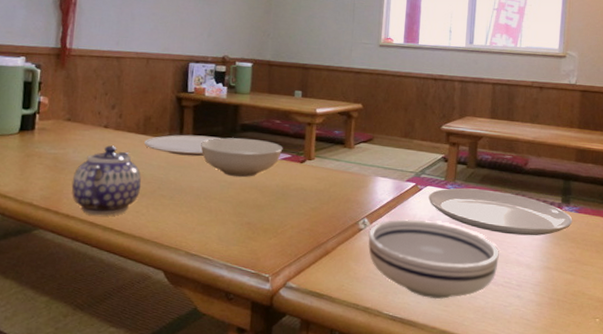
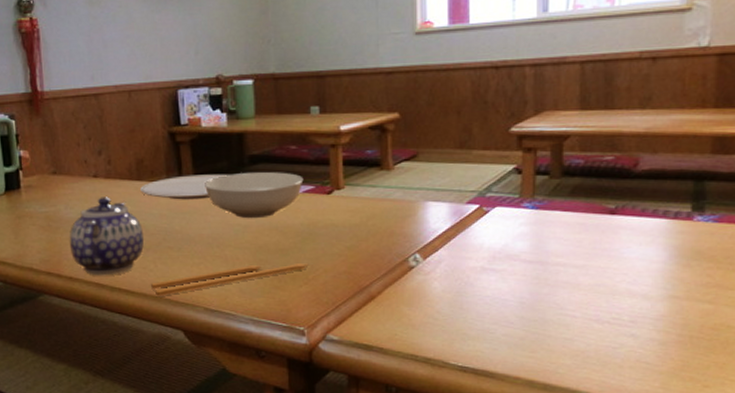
chopsticks: none [141,216,279,239] -> present [151,263,309,296]
bowl: present [368,219,499,300] -> none [422,249,602,345]
plate: present [429,188,573,236] -> none [499,204,710,259]

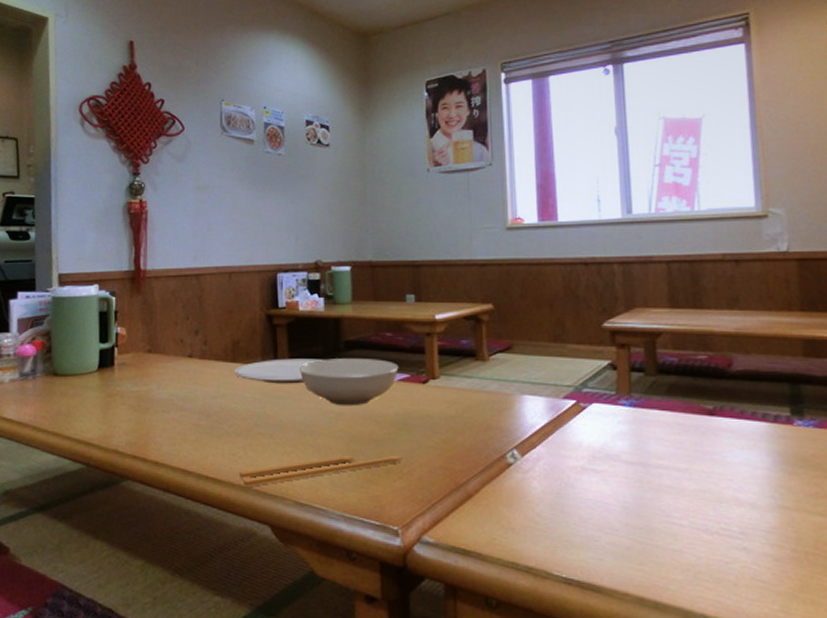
teapot: present [69,197,144,276] -> none [158,378,234,462]

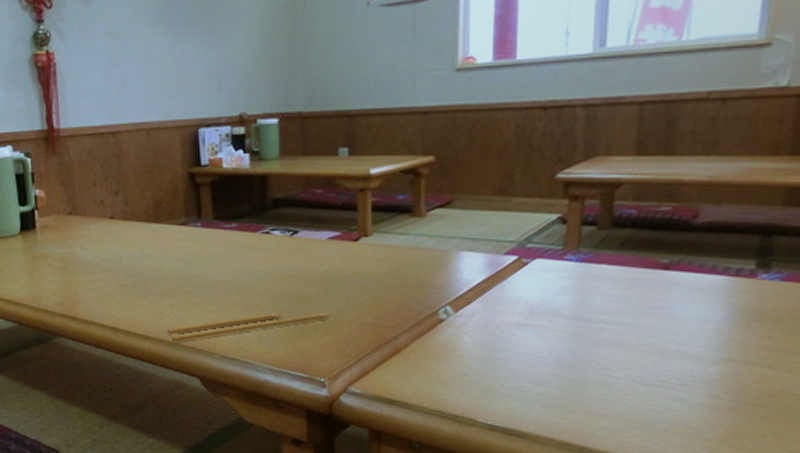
plate: present [235,358,325,384] -> none [158,218,251,244]
bowl: present [298,359,399,406] -> none [223,217,329,265]

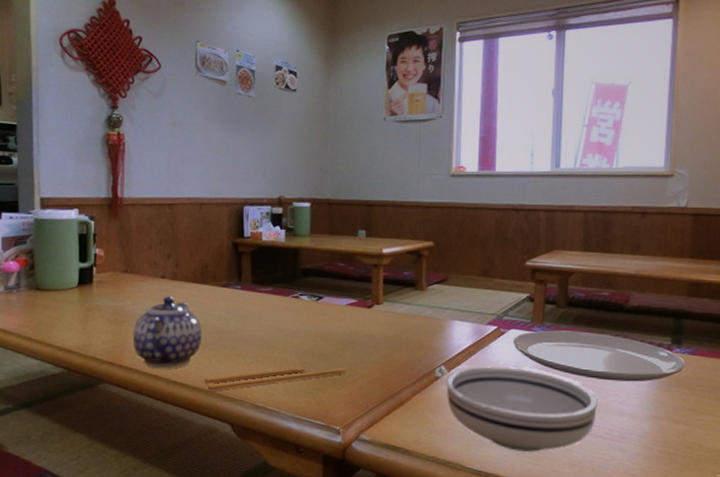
teapot: none [84,239,161,320] -> present [133,296,202,369]
bowl: none [453,303,650,405] -> present [446,365,598,453]
plate: none [539,257,775,318] -> present [513,330,686,382]

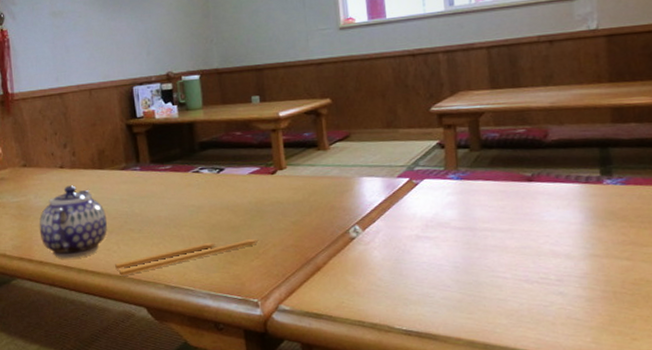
bowl: present [446,365,598,453] -> none [362,218,528,307]
plate: present [513,330,686,382] -> none [428,173,620,222]

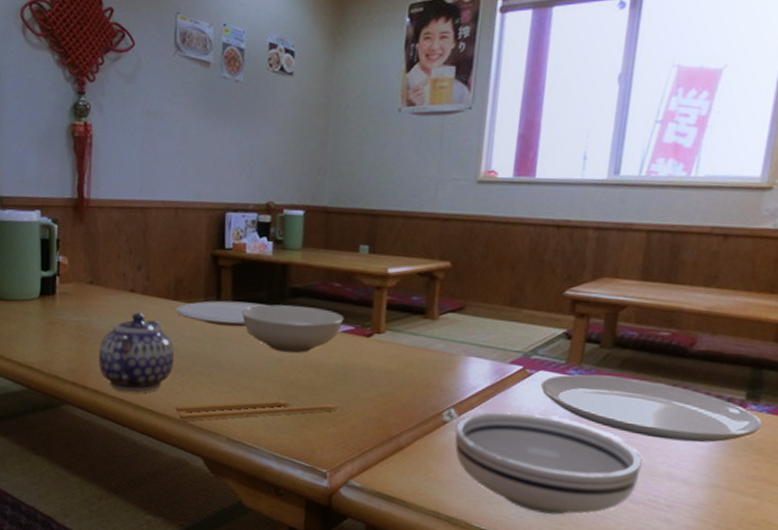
plate: none [102,160,182,186] -> present [176,300,269,327]
bowl: none [159,156,249,200] -> present [241,304,344,354]
bowl: none [362,218,528,307] -> present [455,411,642,515]
plate: none [428,173,620,222] -> present [541,374,763,443]

